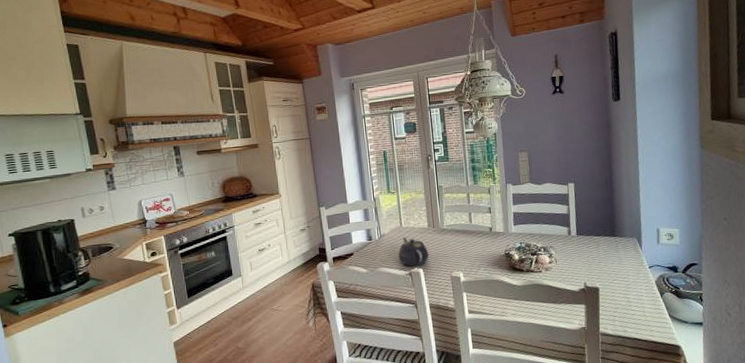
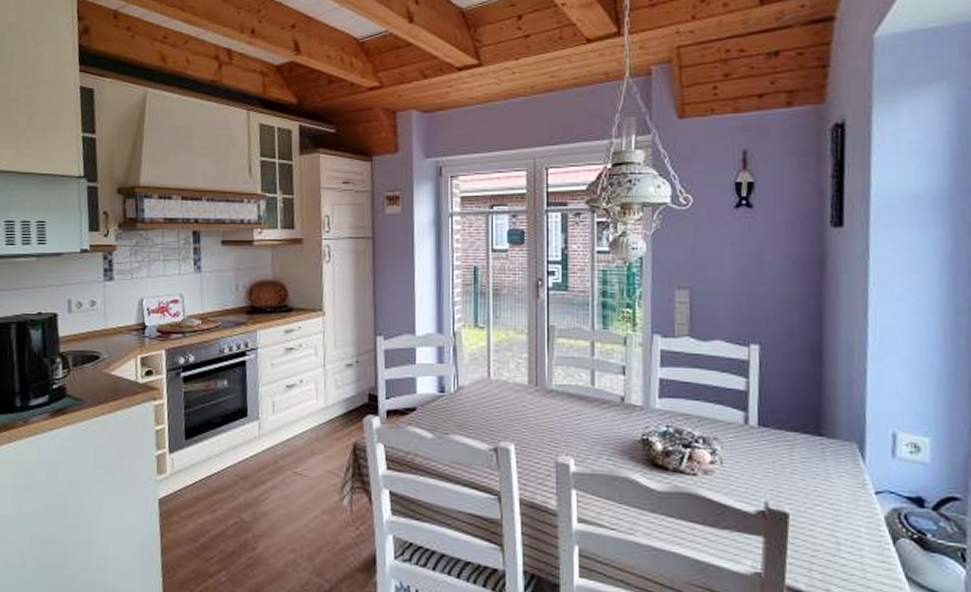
teapot: present [398,236,429,267] -> none [480,393,526,440]

